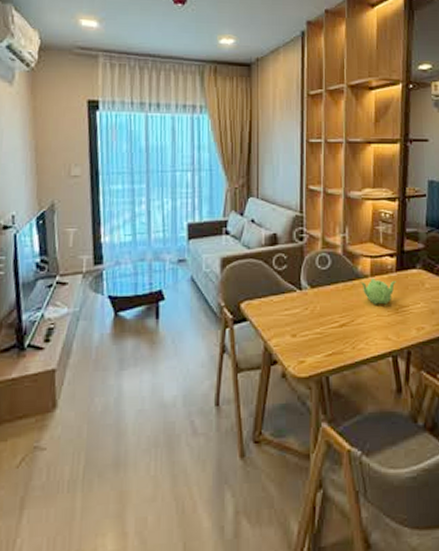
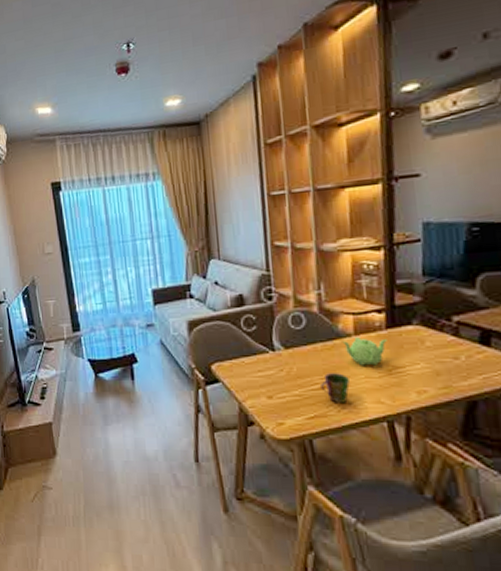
cup: none [340,312,364,340] -> present [321,373,350,403]

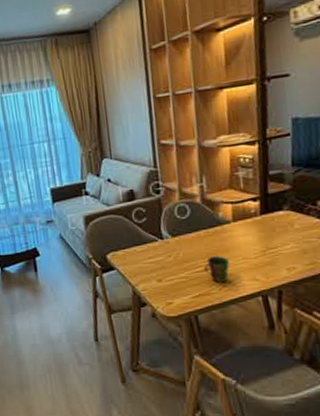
teapot: present [342,337,387,366] -> none [222,223,261,249]

